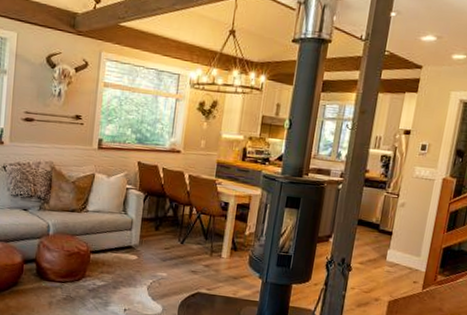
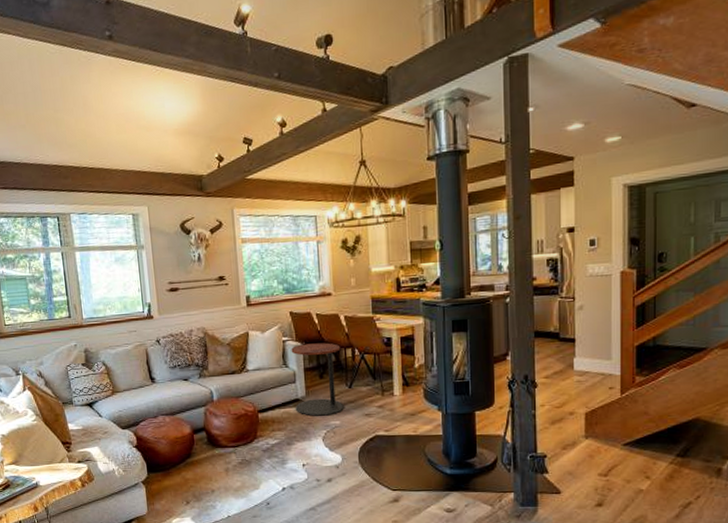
side table: none [126,194,180,267] -> present [291,342,344,416]

